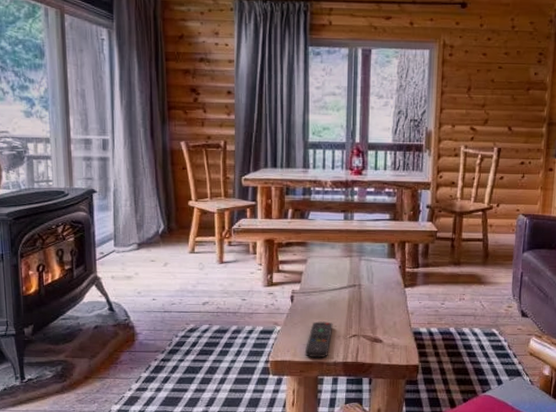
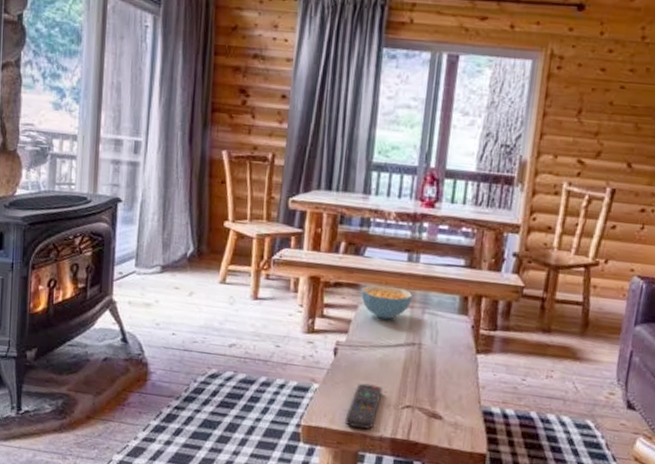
cereal bowl: none [308,241,351,268] -> present [360,285,413,320]

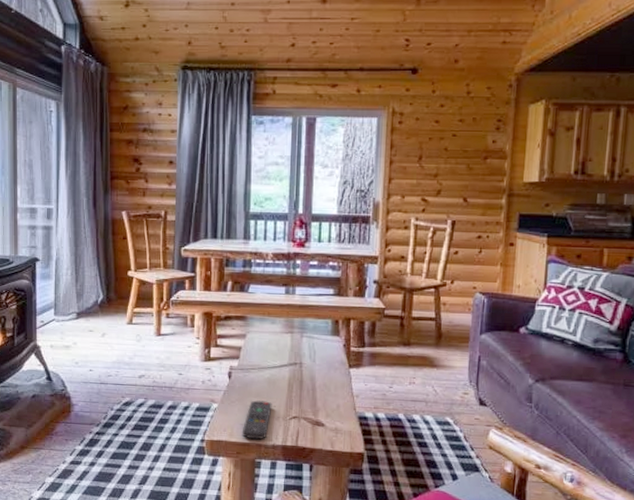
cereal bowl: present [360,285,413,320] -> none [247,315,292,345]

